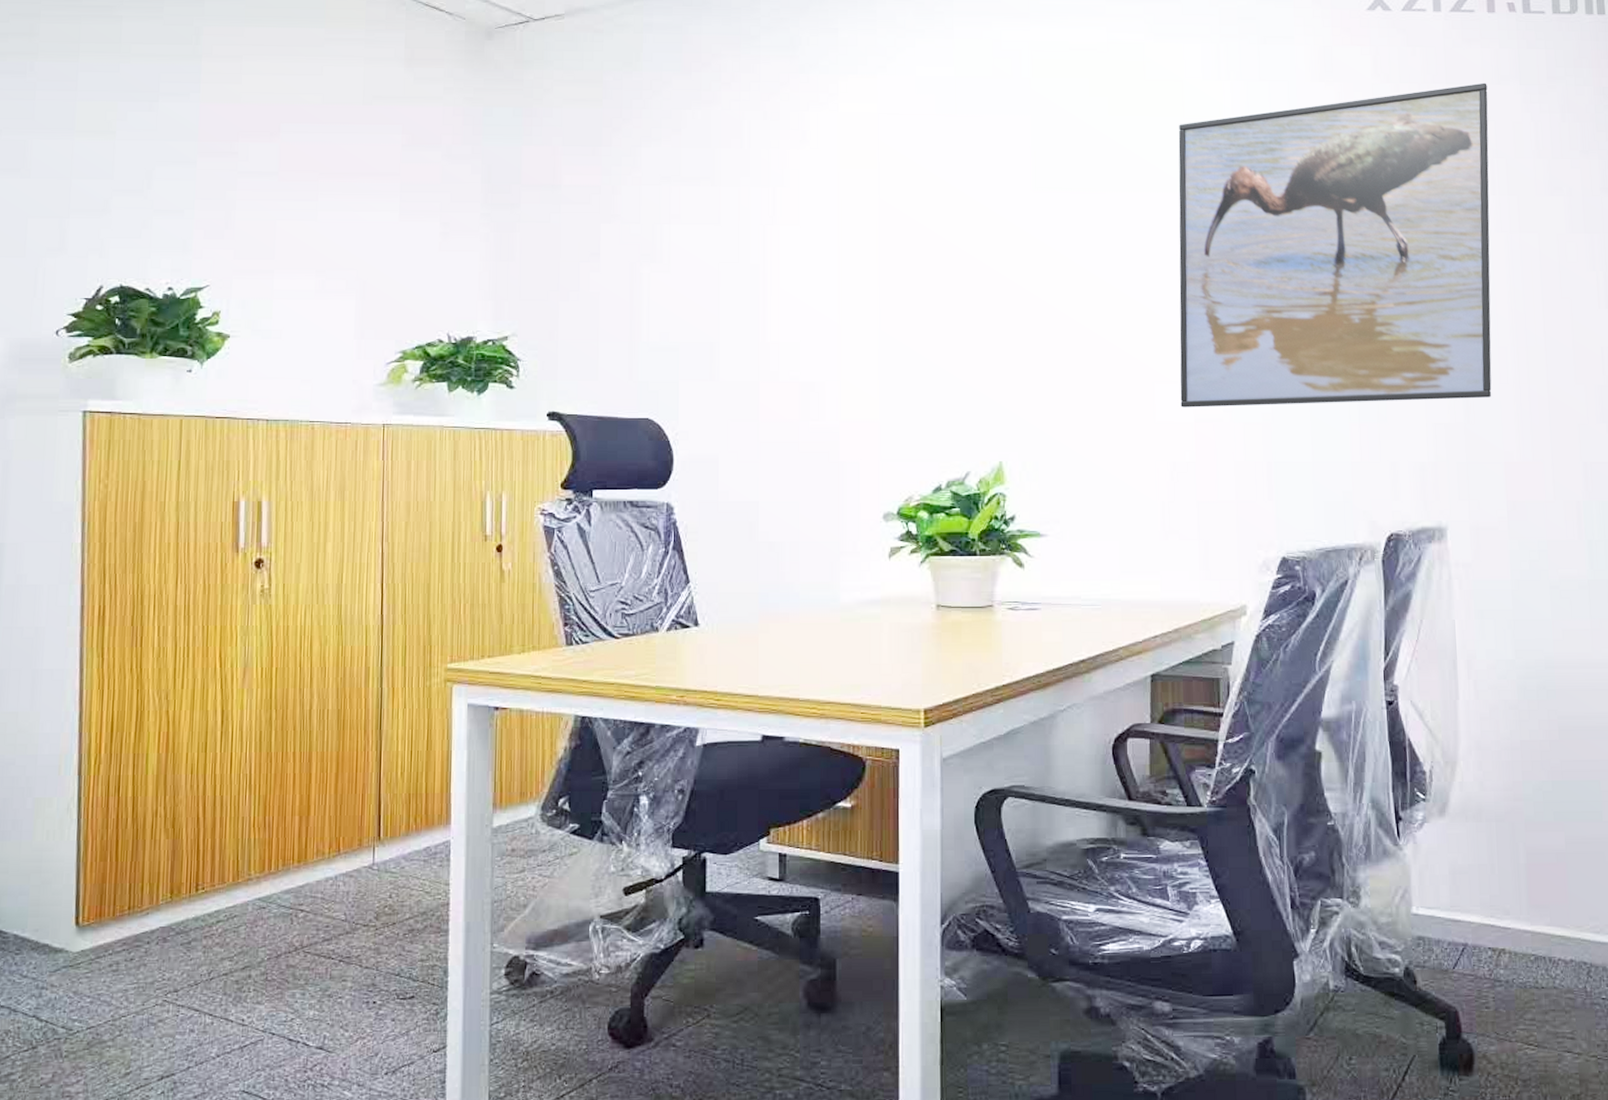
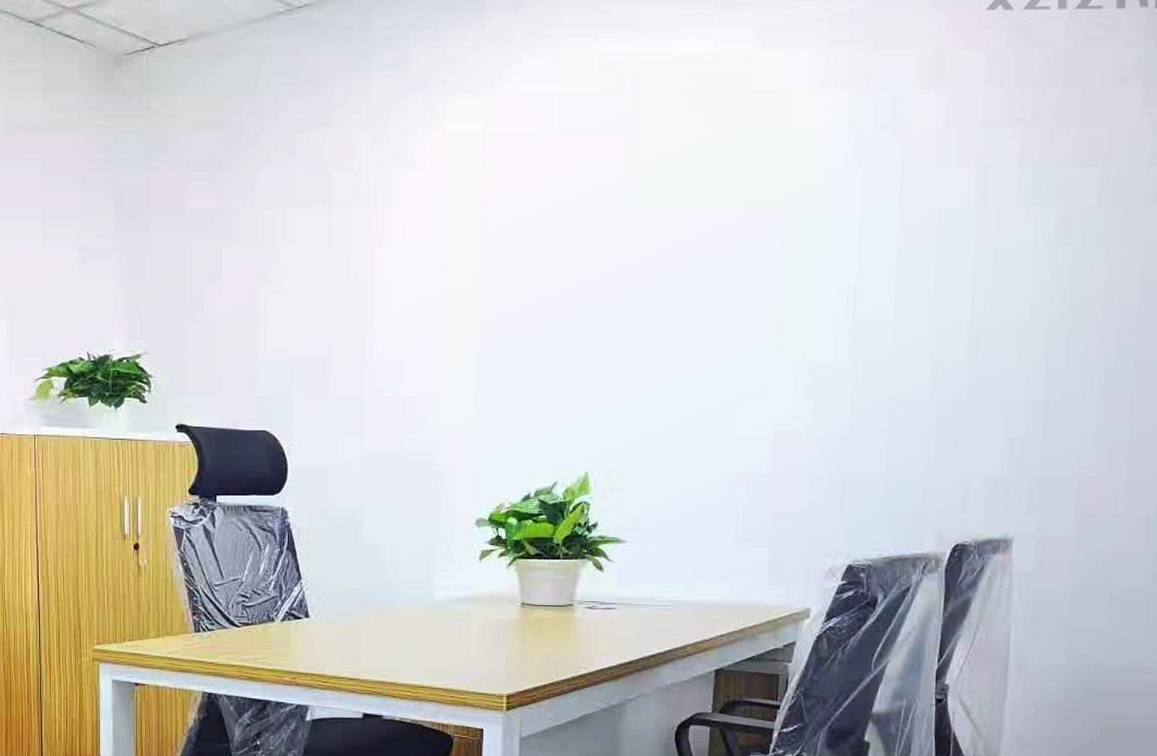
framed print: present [1178,82,1492,408] -> none [761,85,1107,422]

